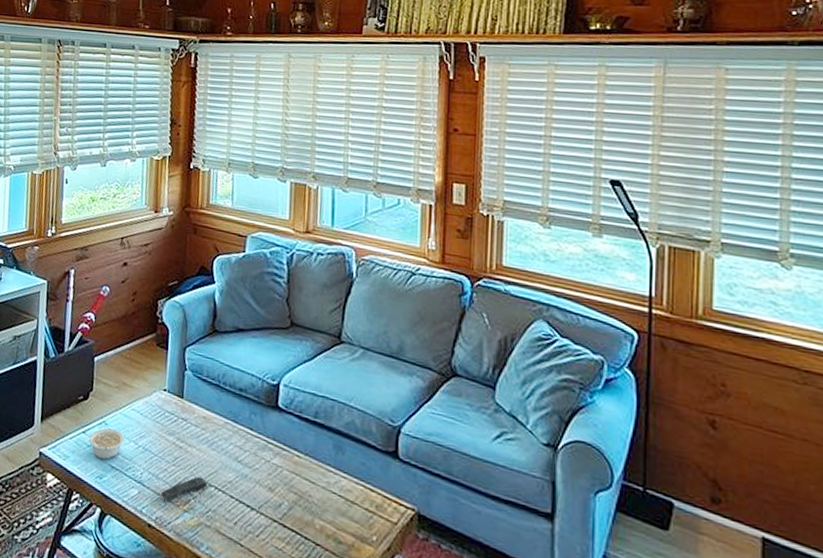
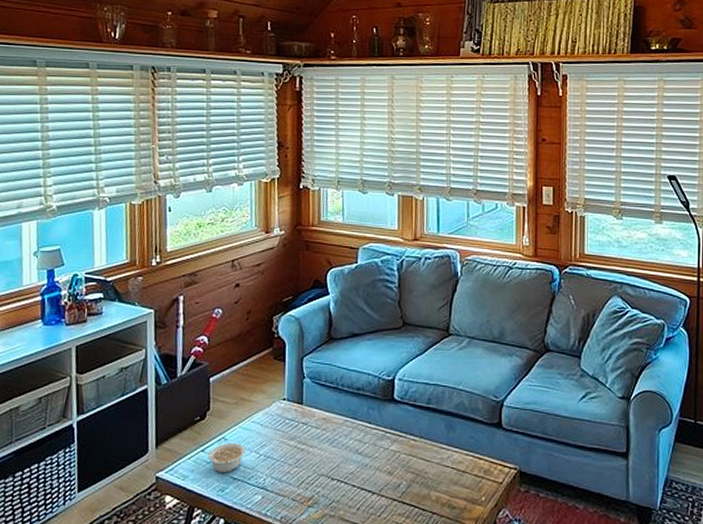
remote control: present [160,476,208,501] -> none [284,473,331,501]

